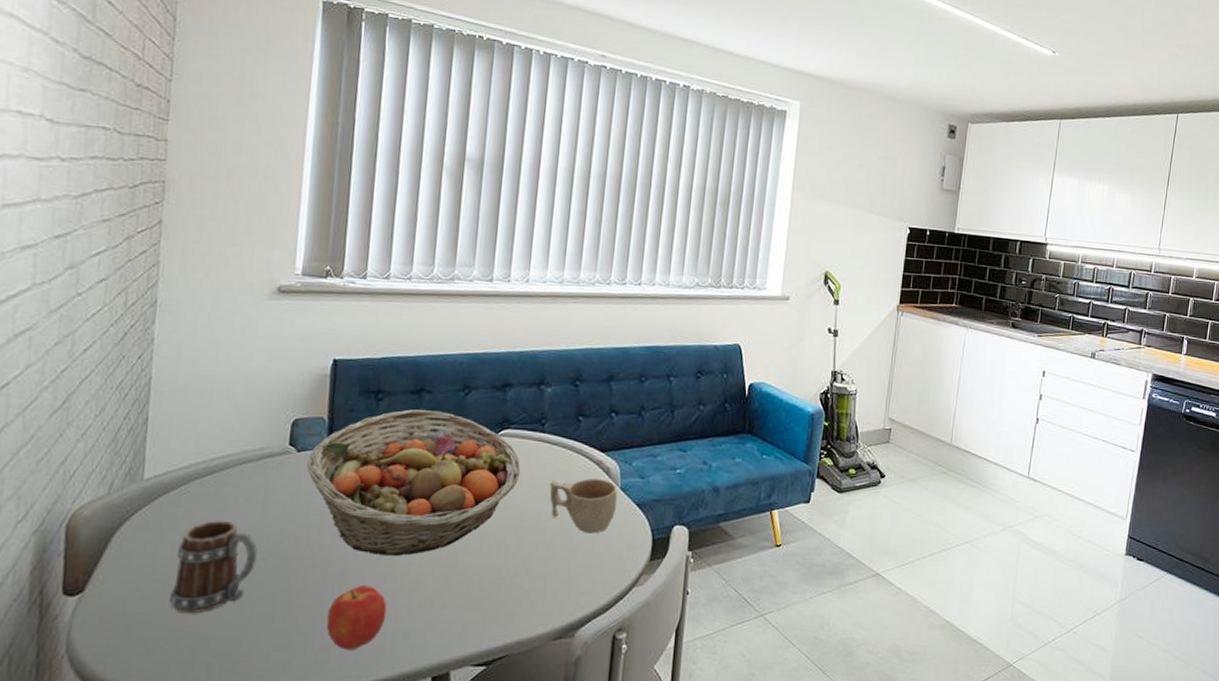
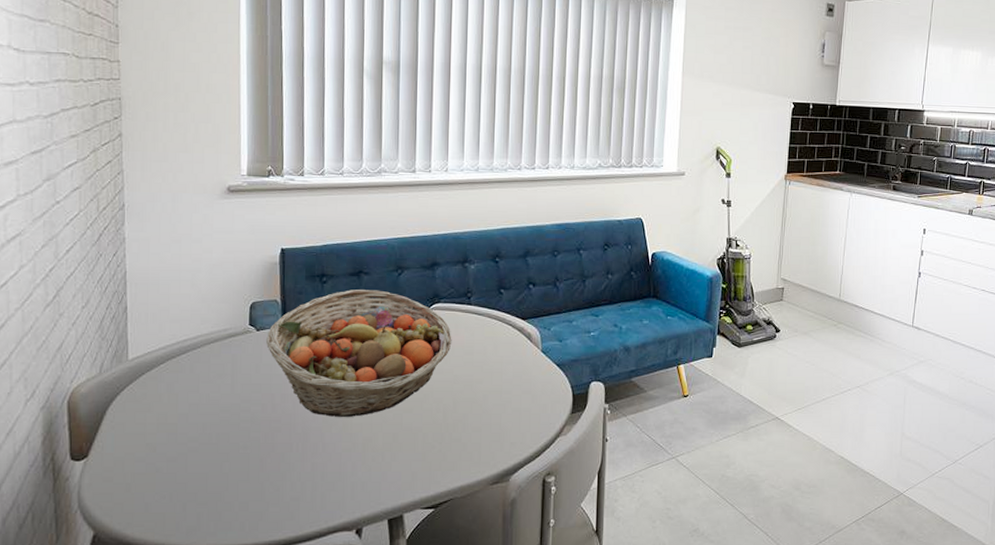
mug: present [169,520,257,614] -> none [160,392,230,473]
apple: present [326,586,387,650] -> none [294,444,345,499]
cup: present [550,479,618,534] -> none [479,344,540,392]

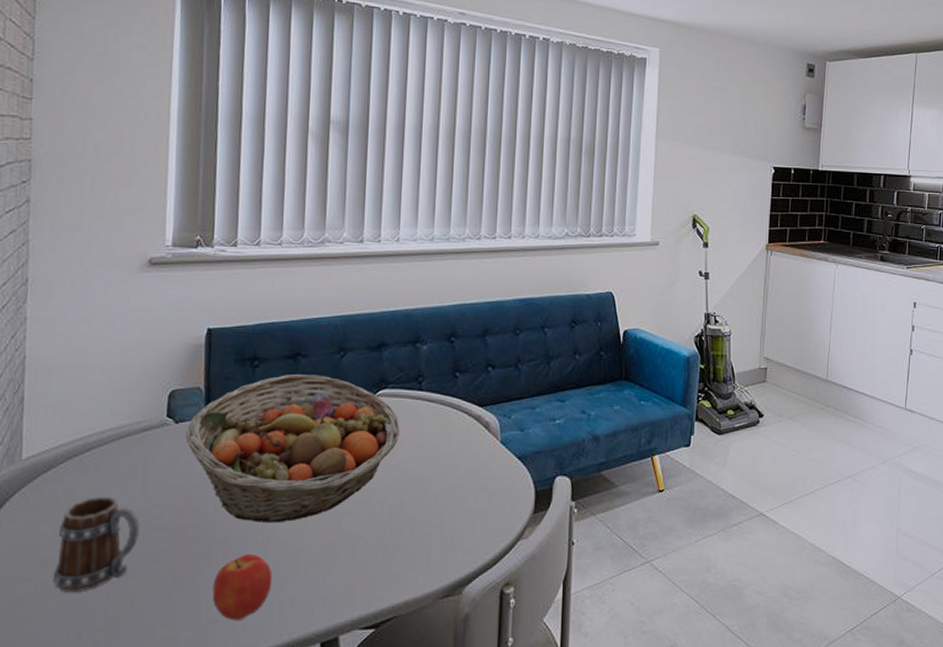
mug: none [160,392,230,473] -> present [53,496,139,593]
apple: none [294,444,345,499] -> present [212,554,273,620]

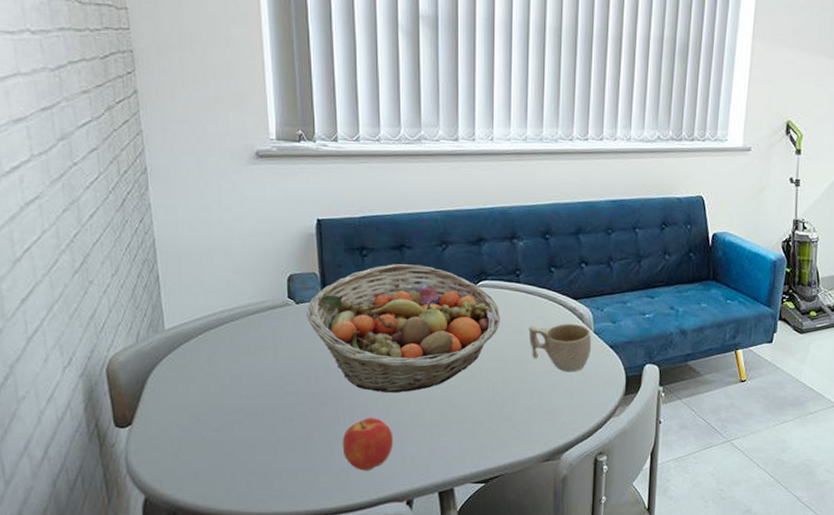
mug: present [53,496,139,593] -> none [205,364,274,442]
cup: none [430,434,499,489] -> present [528,324,592,372]

